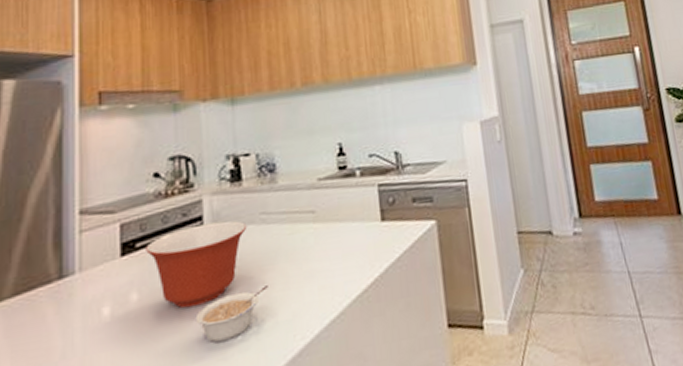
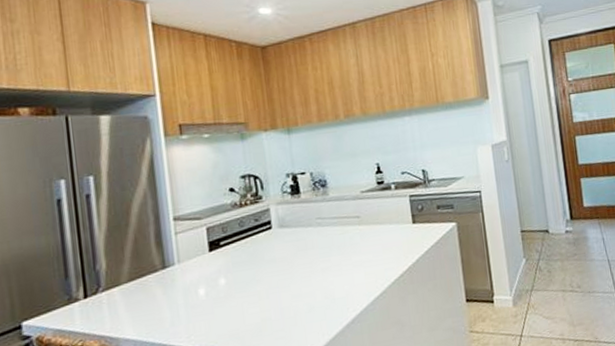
mixing bowl: present [146,220,247,309] -> none [228,224,307,290]
legume: present [195,285,268,344] -> none [270,272,326,315]

